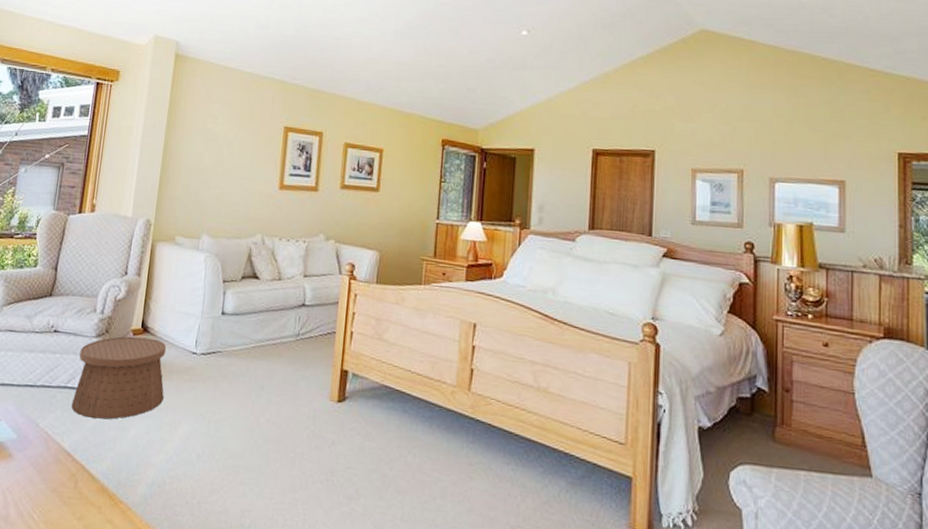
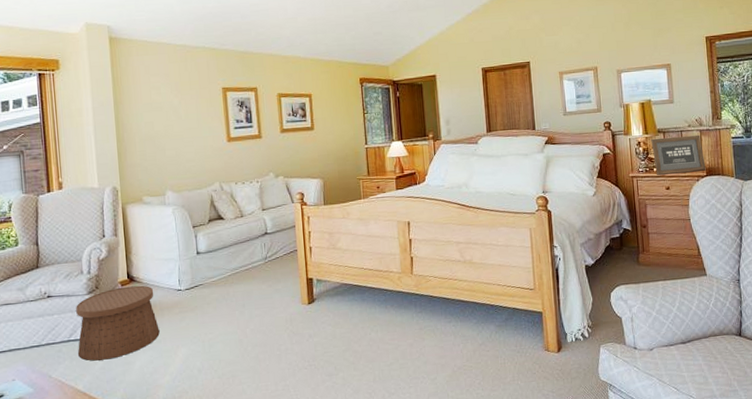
picture frame: none [808,274,884,331] -> present [651,135,706,175]

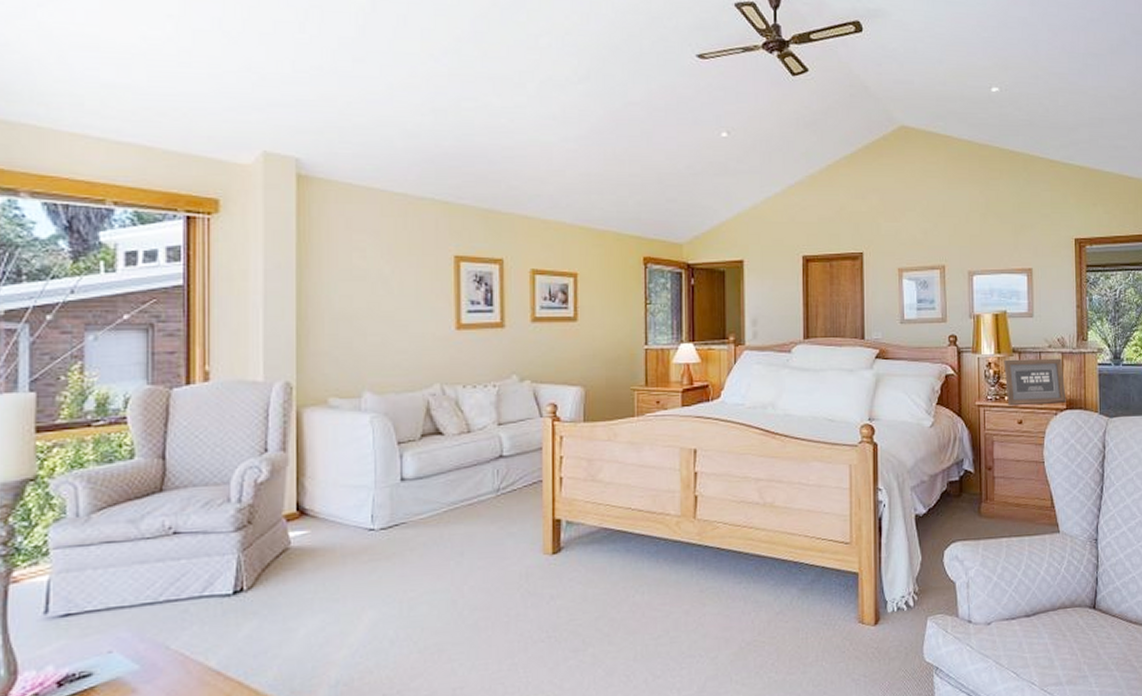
basket: present [76,285,160,361] -> none [214,521,338,627]

